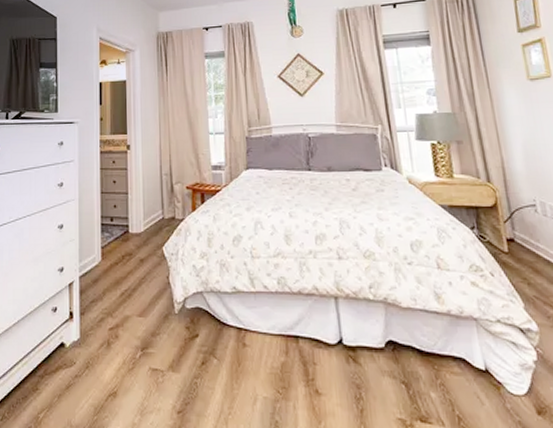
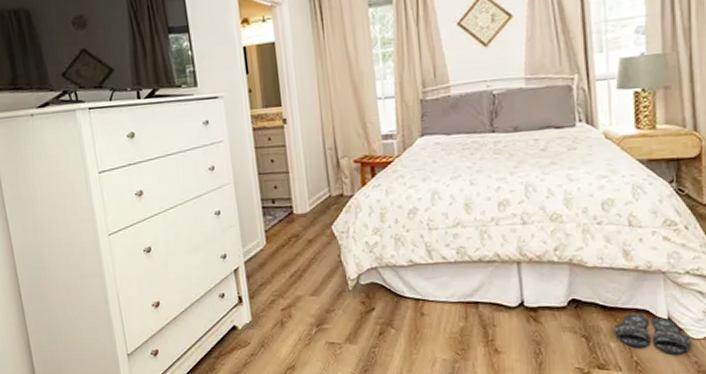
slippers: none [433,360,511,411] -> present [614,313,690,355]

